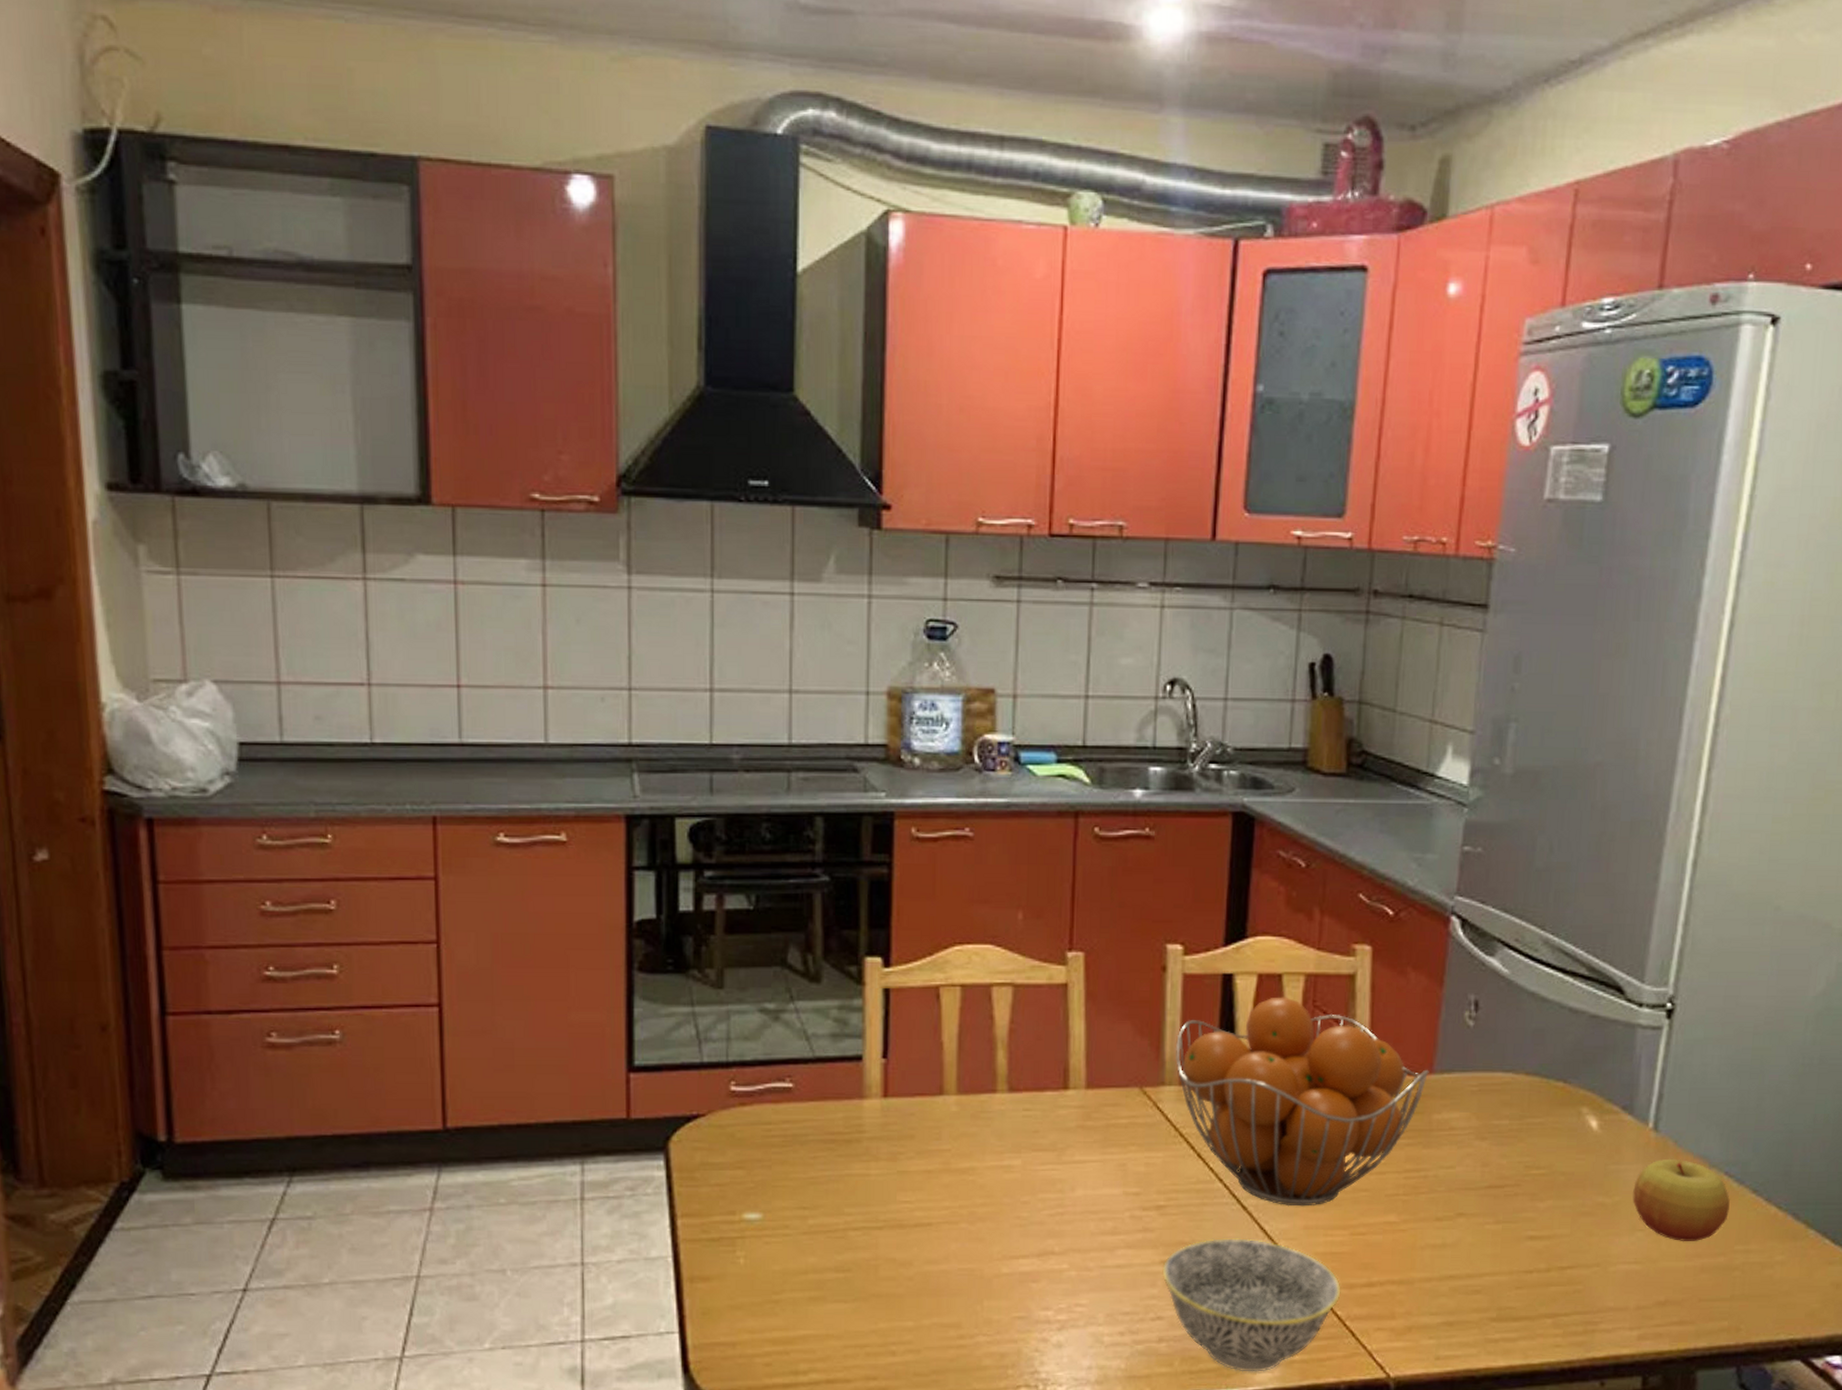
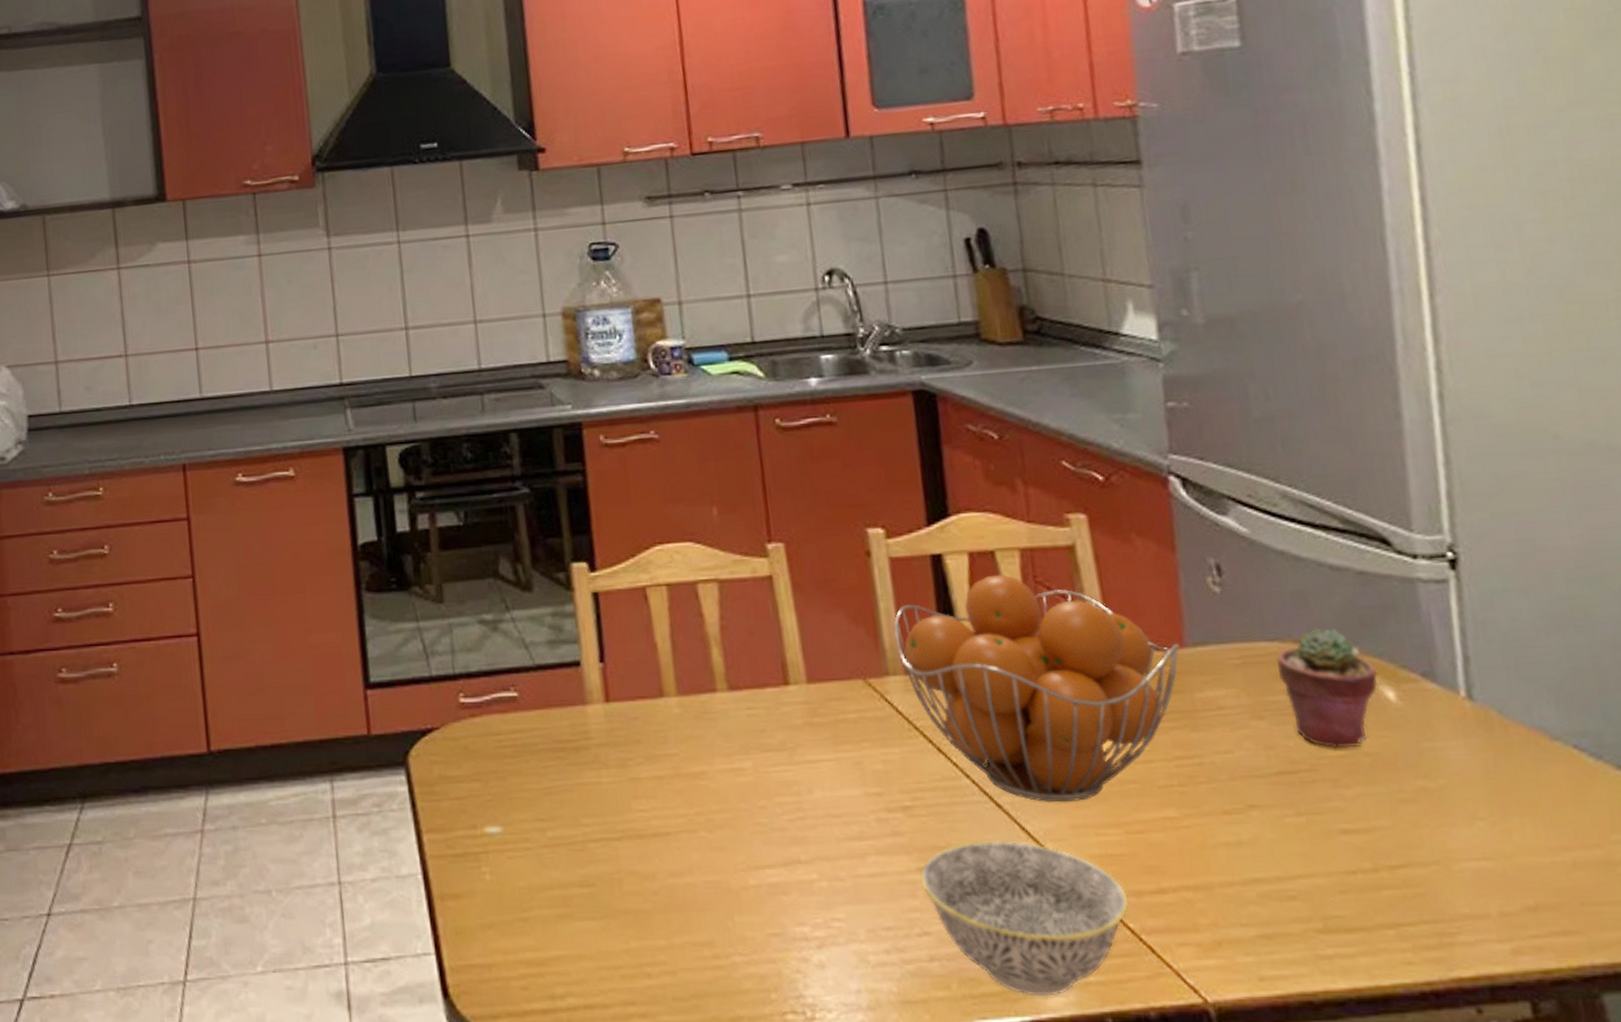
potted succulent: none [1507,1064,1588,1168] -> present [1275,628,1378,749]
apple: present [1632,1159,1730,1242] -> none [1459,732,1592,832]

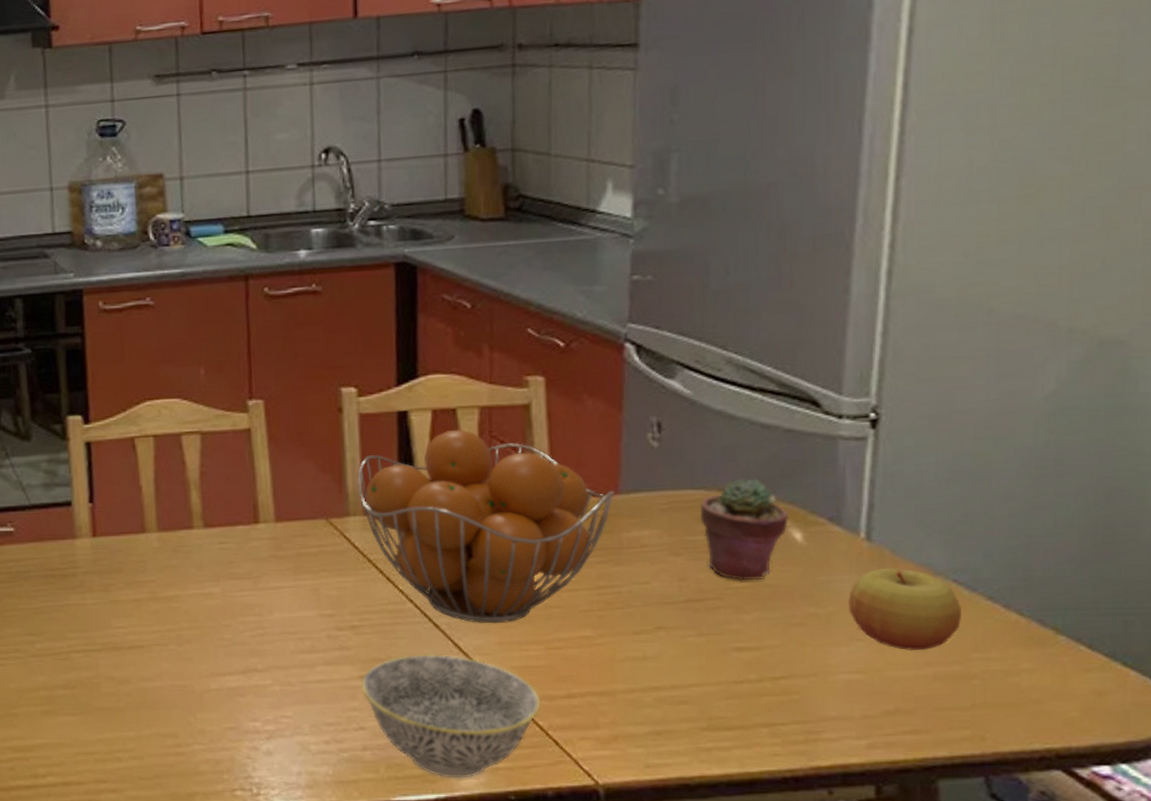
apple: none [1459,732,1592,832] -> present [848,568,961,651]

